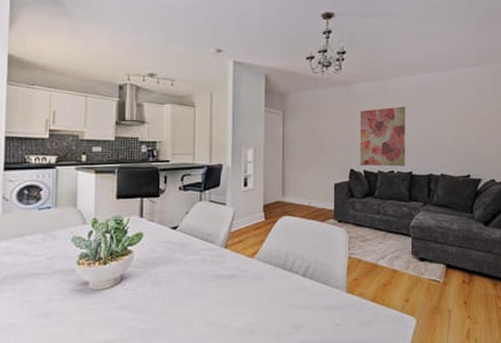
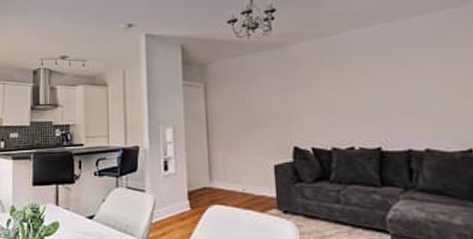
wall art: present [359,106,406,167] -> none [300,66,371,142]

